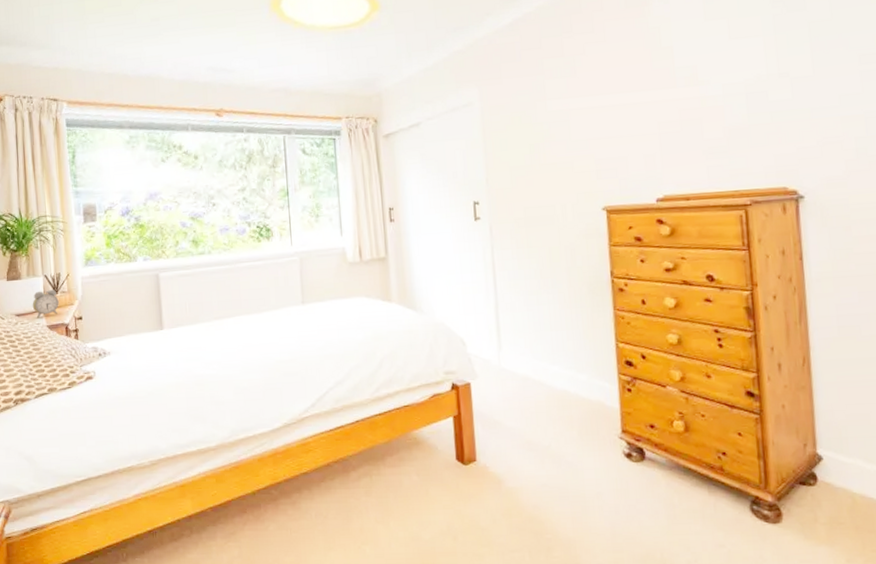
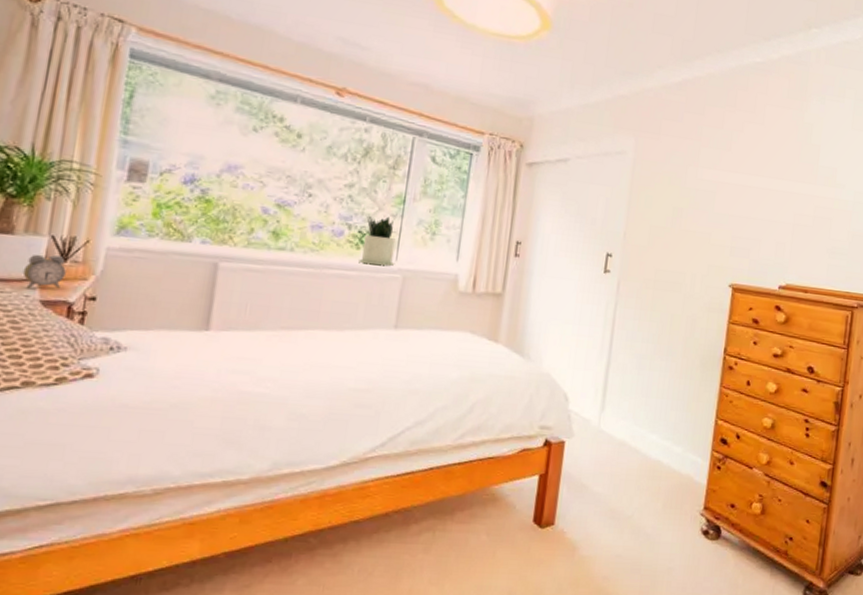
planter: none [260,209,291,254] -> present [359,215,396,267]

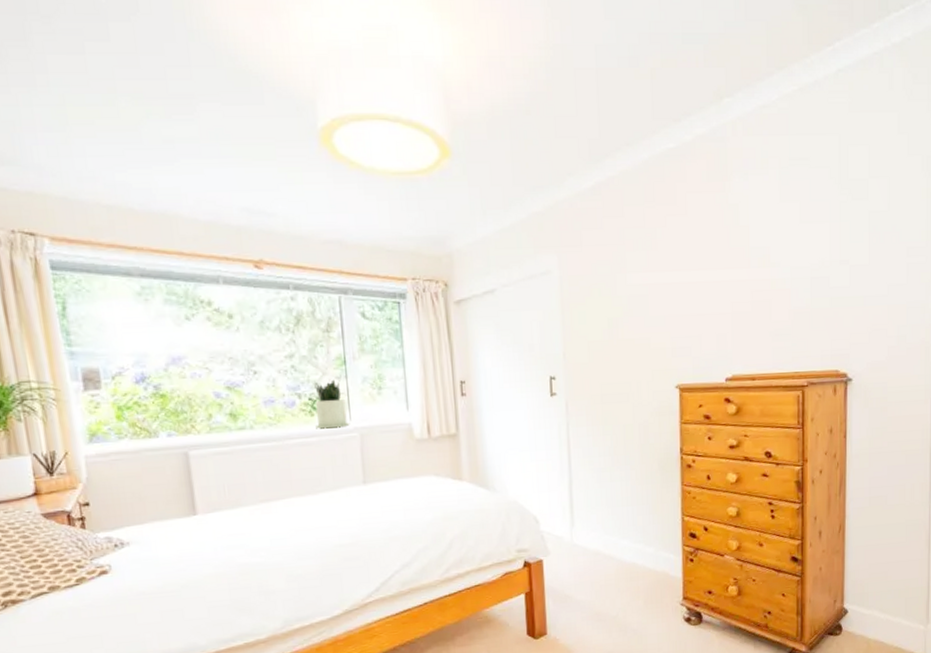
alarm clock: present [22,254,66,289] -> none [18,471,56,506]

